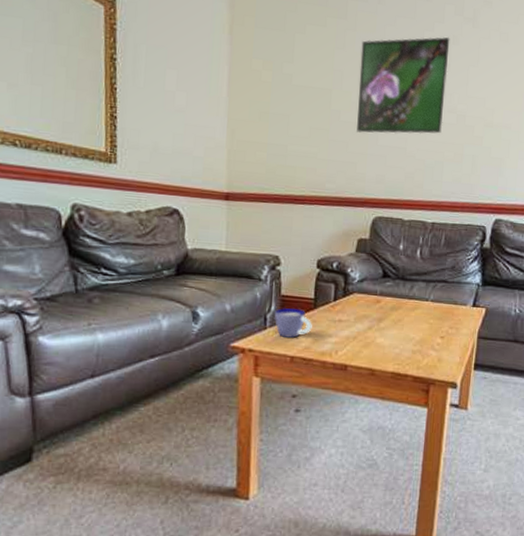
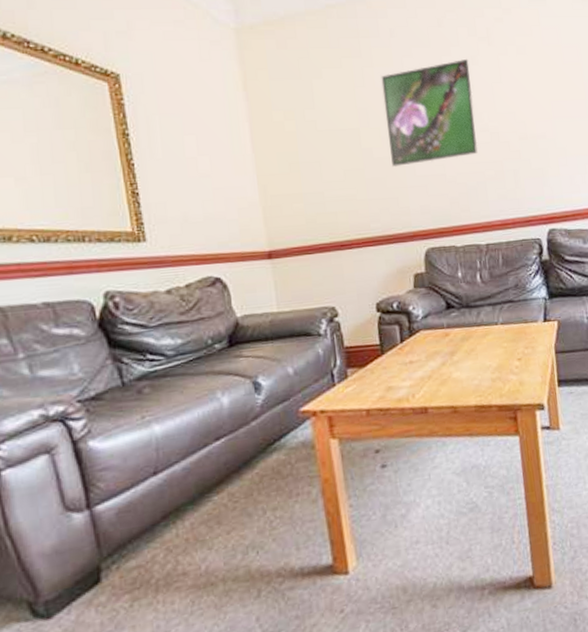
cup: present [273,308,312,338] -> none [340,358,383,391]

